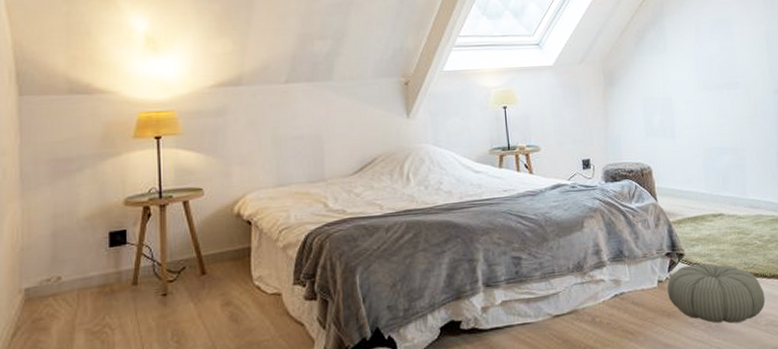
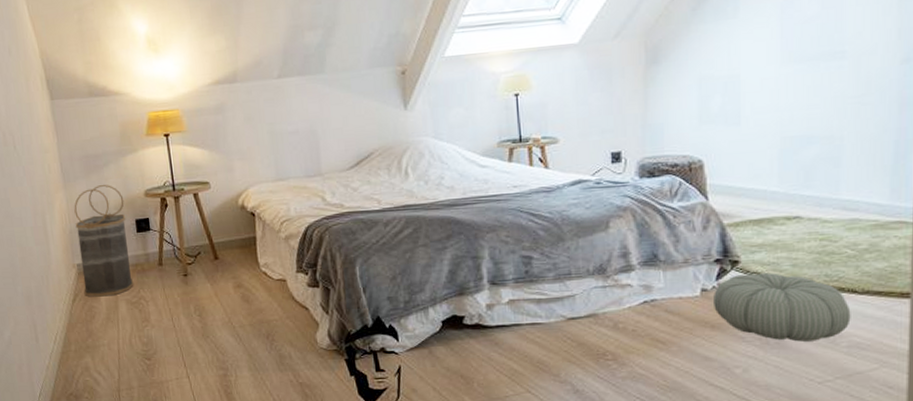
basket: none [29,192,98,329] -> present [74,185,134,297]

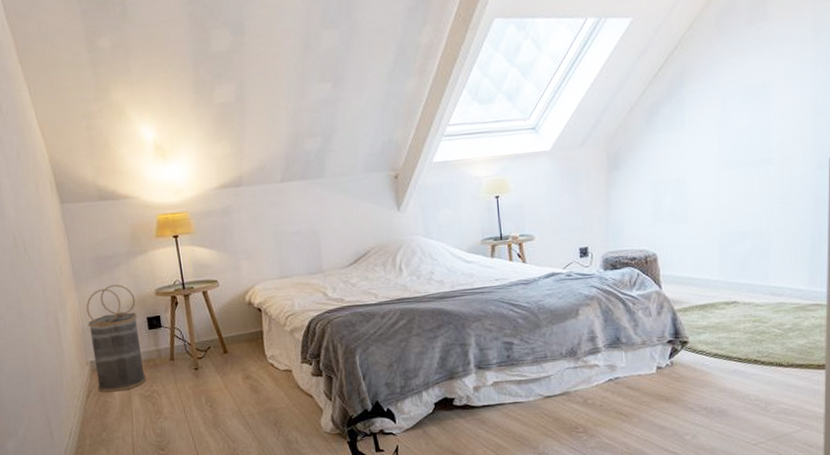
pouf: present [714,273,851,342] -> none [667,351,779,410]

